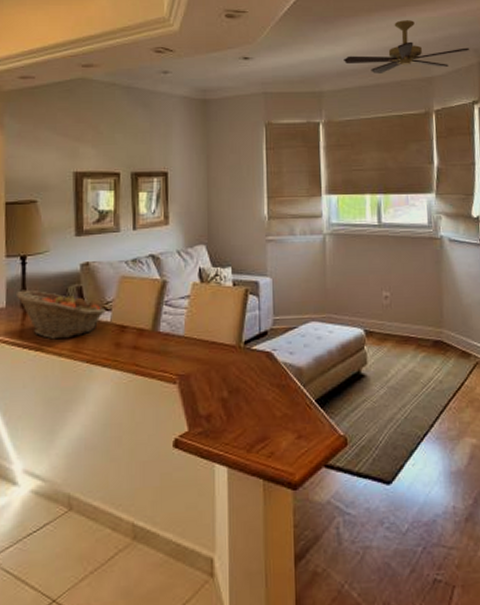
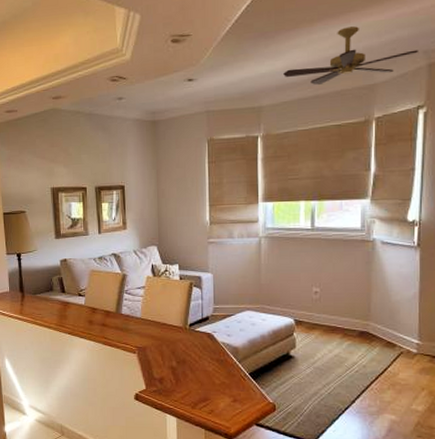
fruit basket: present [15,289,106,340] -> none [15,279,81,316]

